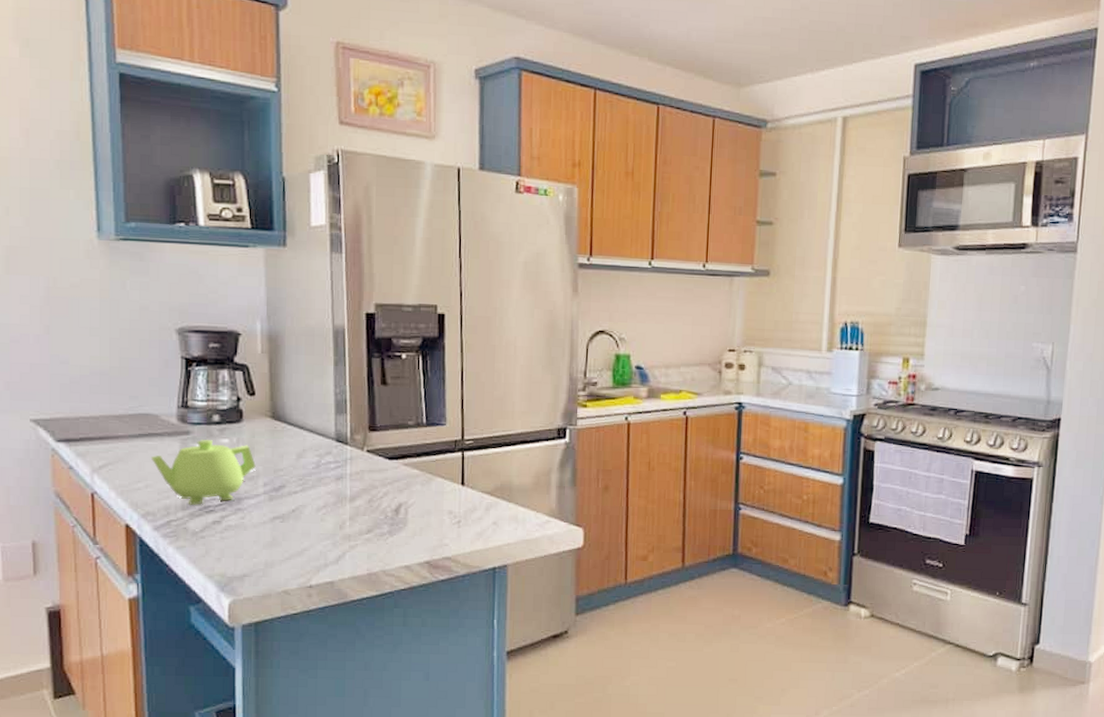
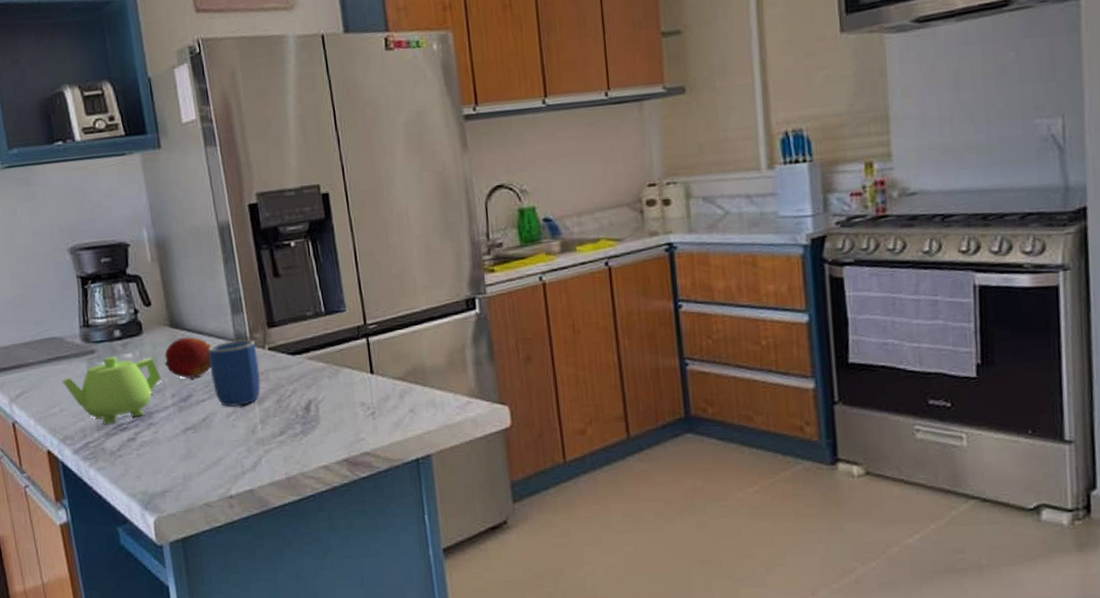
fruit: none [261,430,311,470] -> present [164,337,212,378]
mug: none [306,439,356,502] -> present [208,339,261,407]

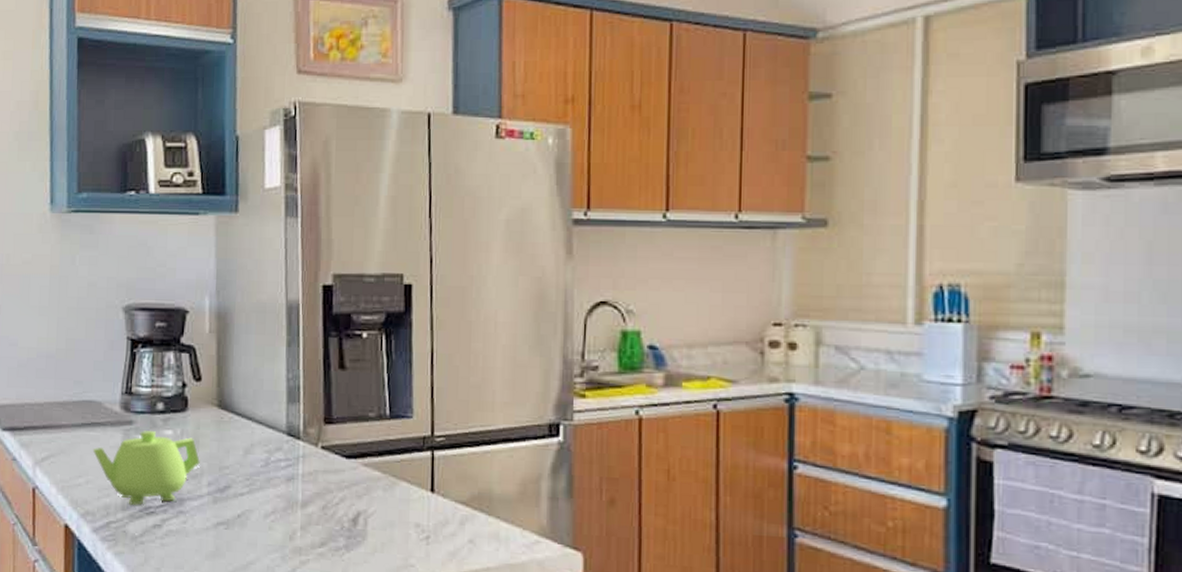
fruit: present [164,337,212,378] -> none [206,421,260,468]
mug: present [208,339,261,407] -> none [254,432,309,507]

